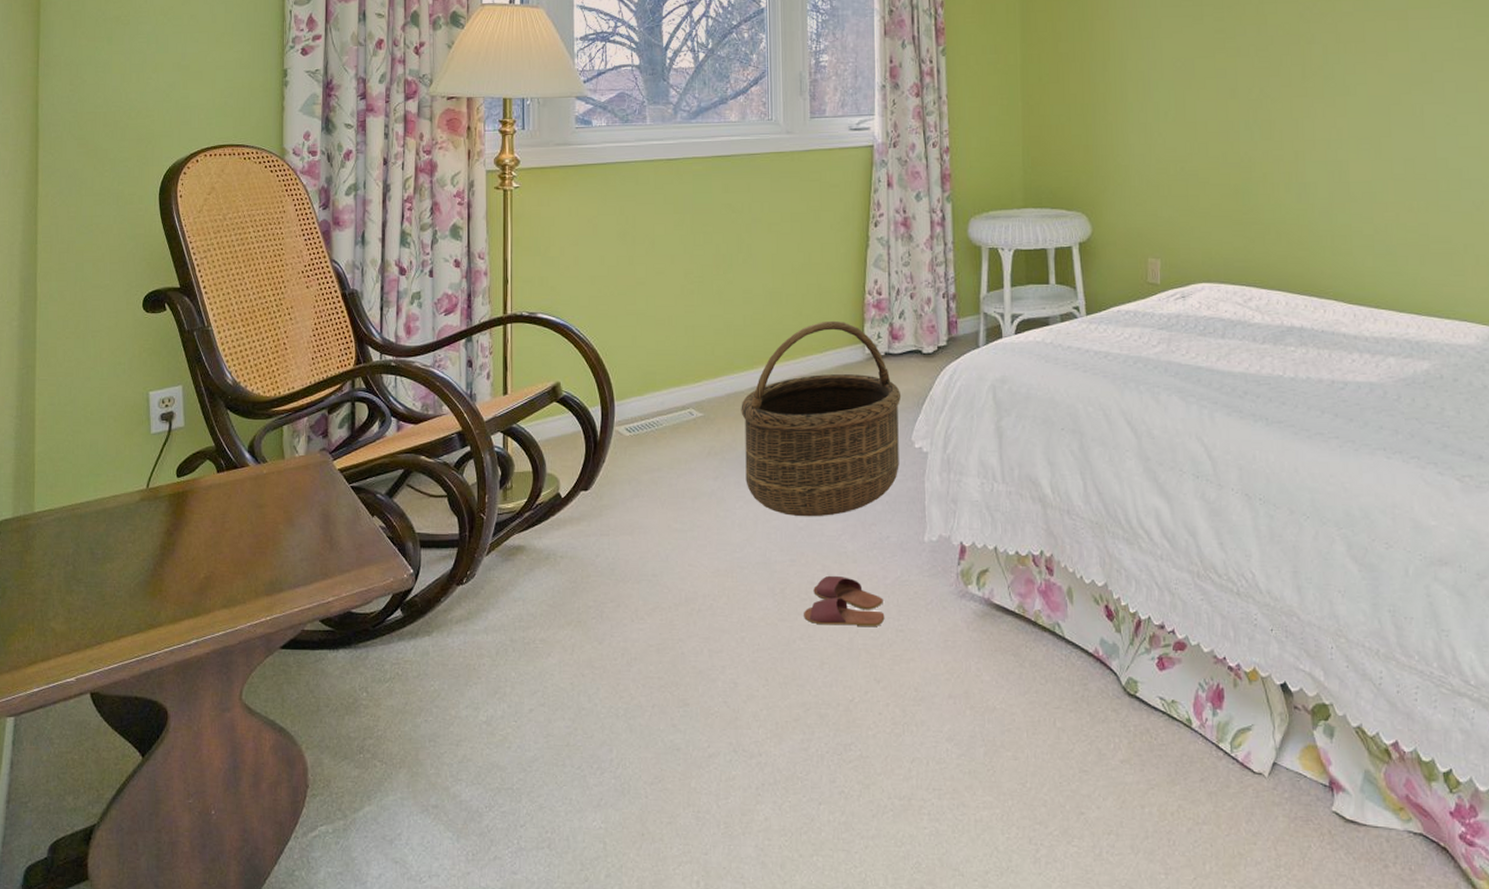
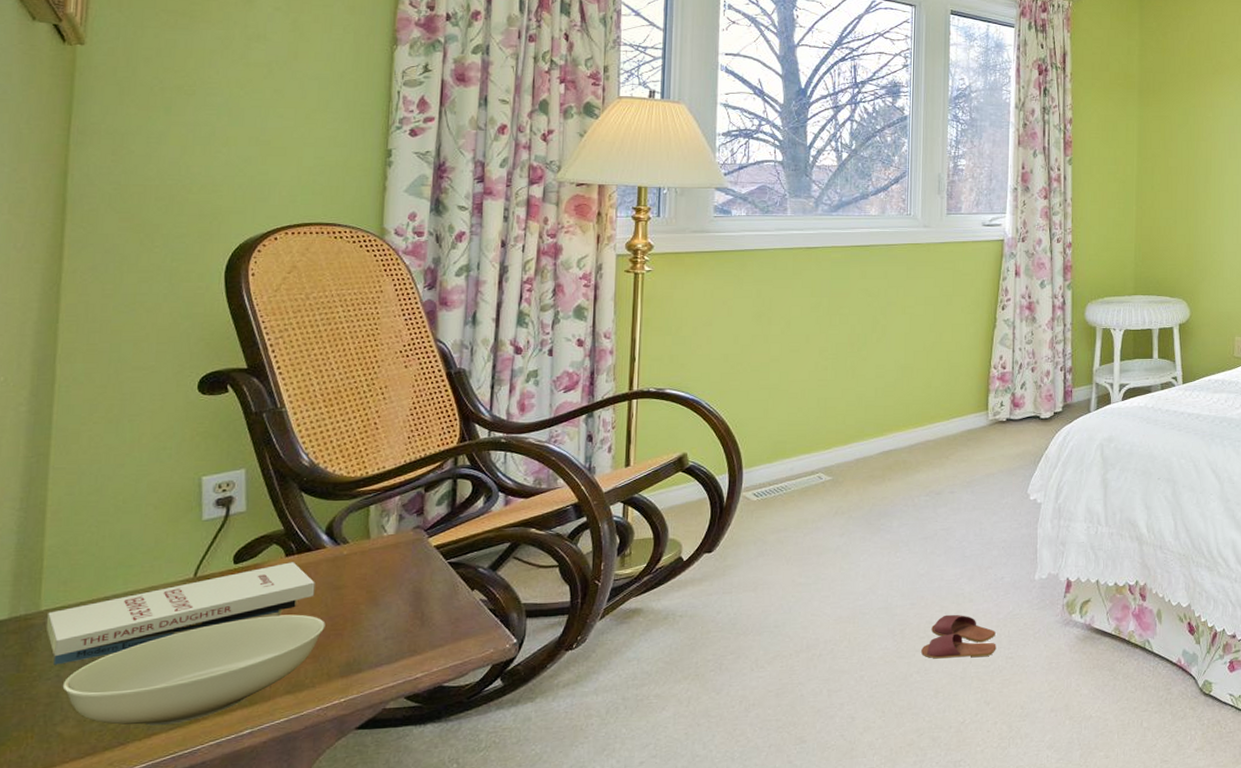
books: none [39,478,242,564] -> present [45,562,315,665]
bowl: none [53,530,252,629] -> present [62,614,326,726]
basket: present [741,320,902,517] -> none [869,391,1020,565]

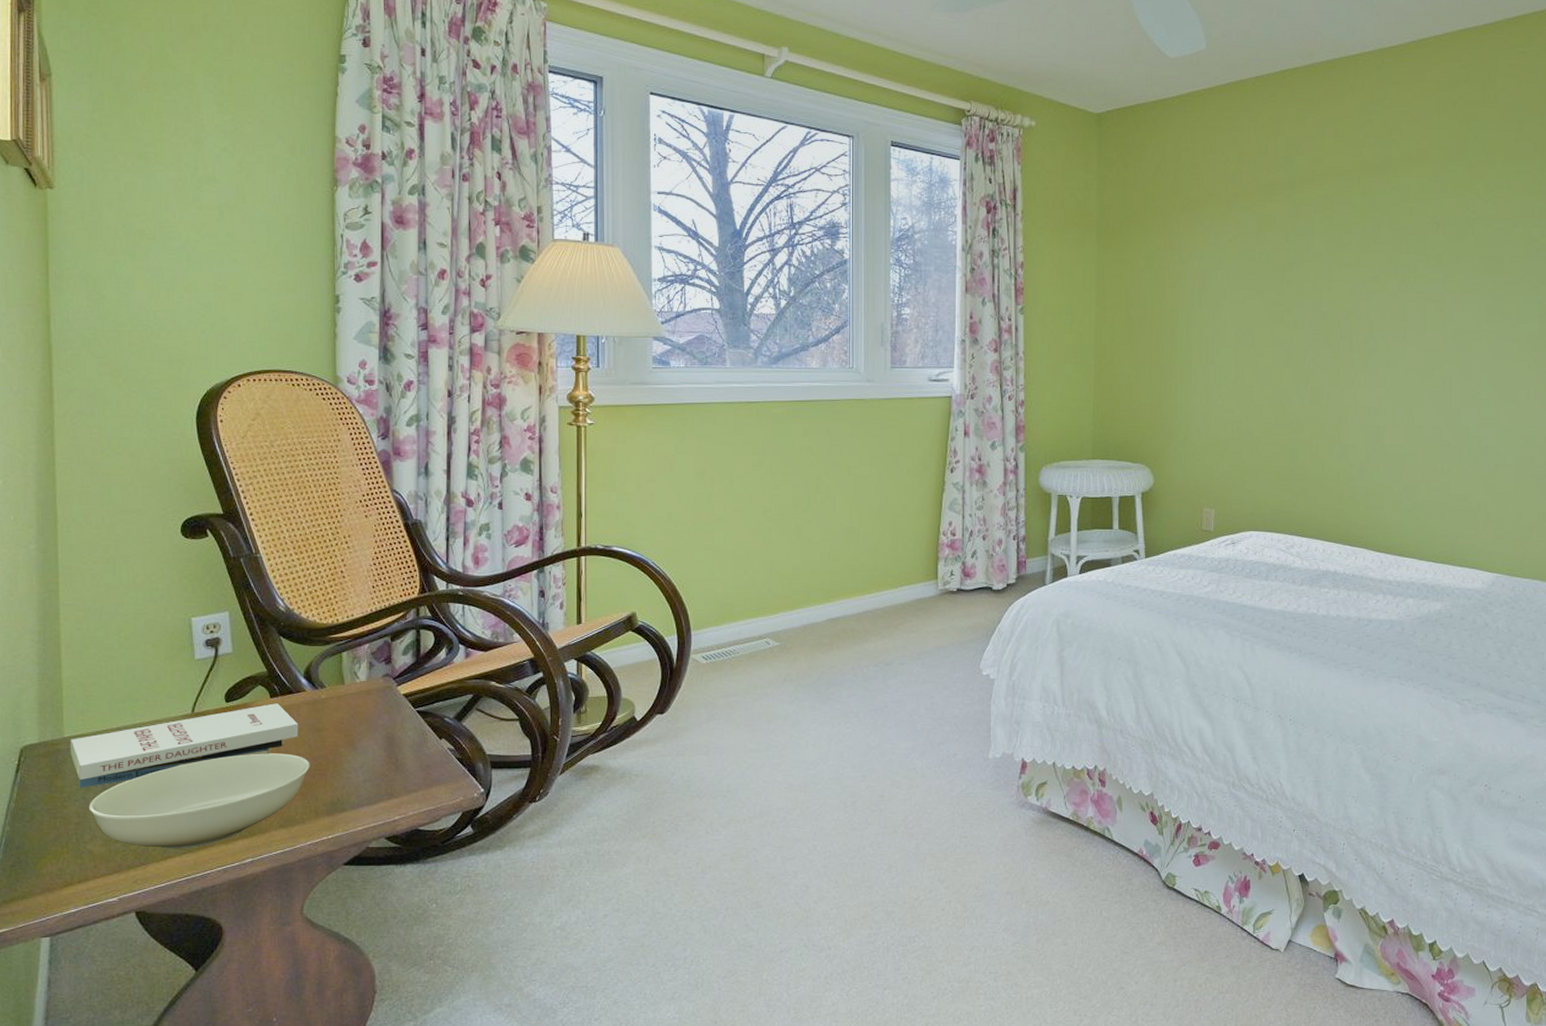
slippers: present [921,614,997,659] -> none [874,789,950,833]

